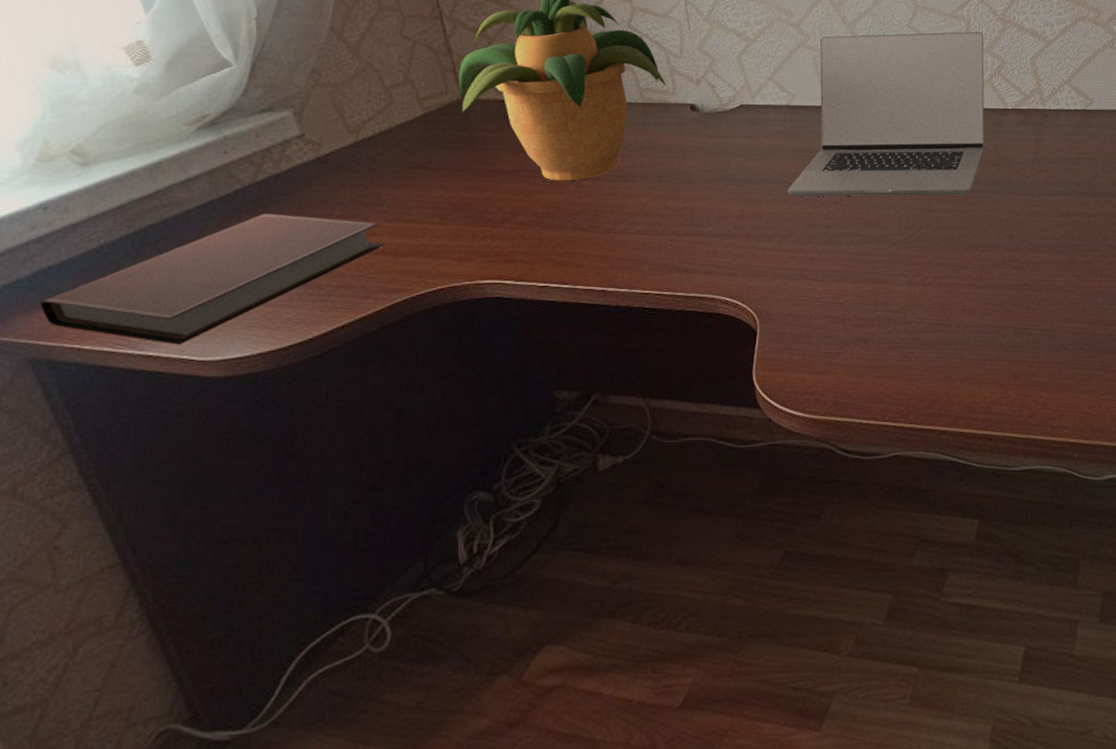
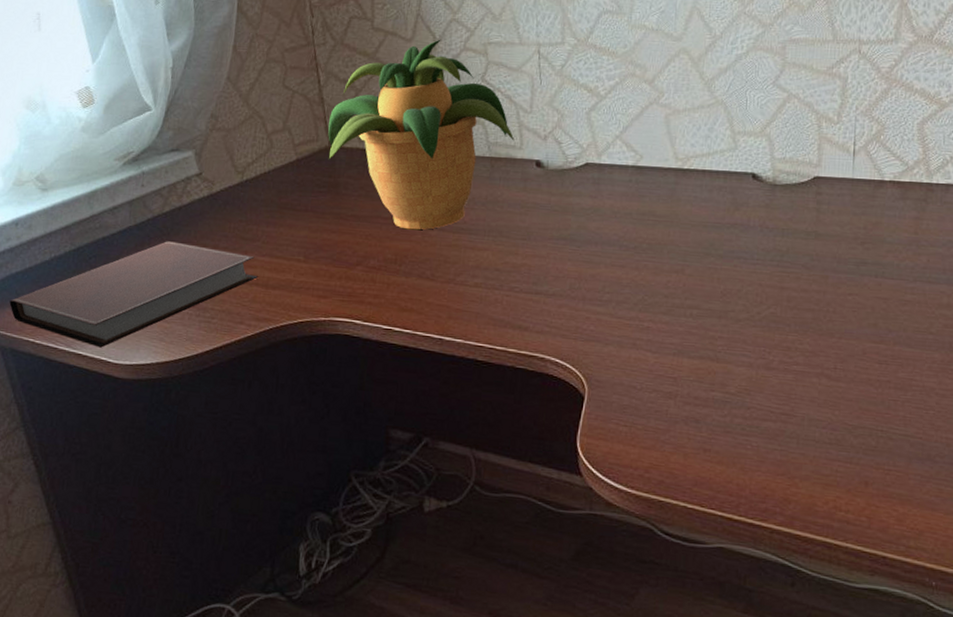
laptop: present [787,31,985,196] -> none [627,91,862,275]

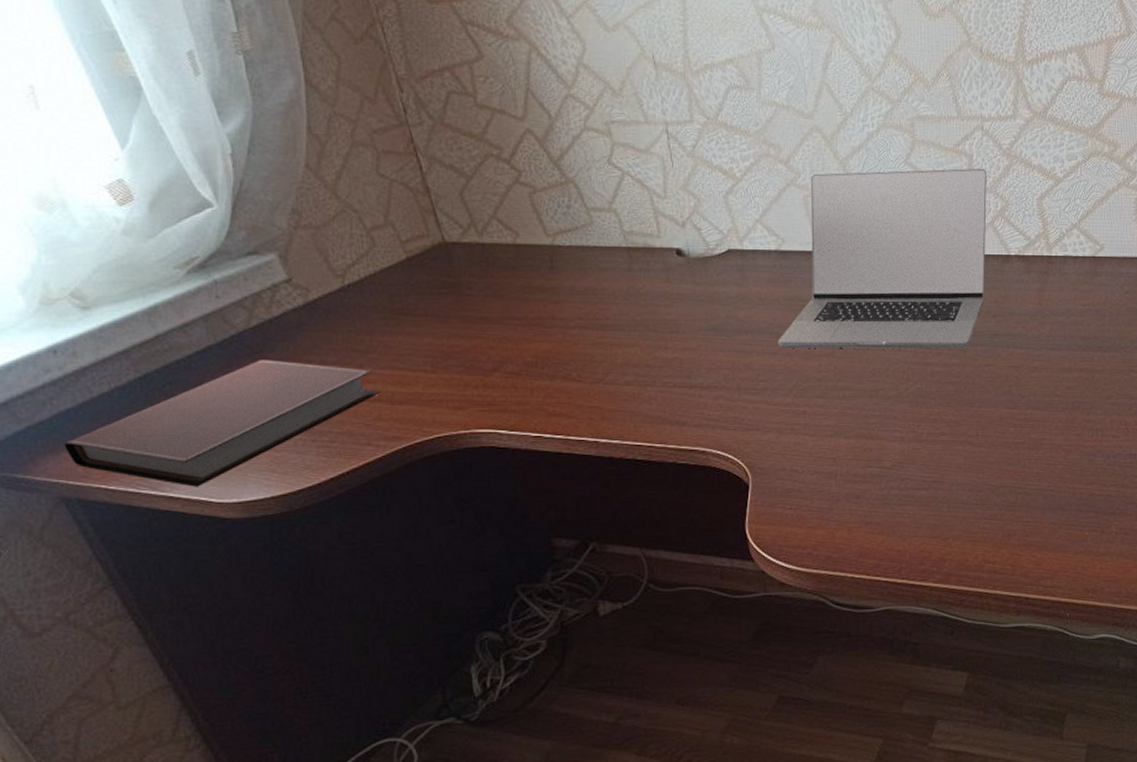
potted plant: present [328,39,515,230] -> none [439,117,651,330]
laptop: none [627,91,862,275] -> present [778,168,987,349]

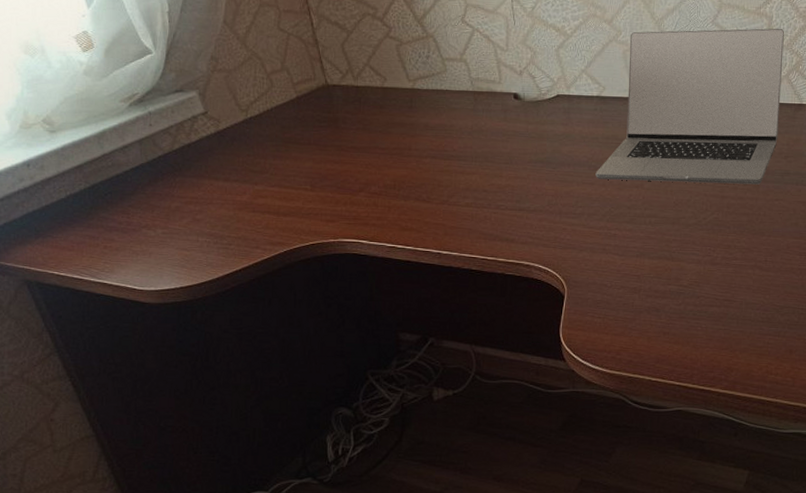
notebook: present [64,360,380,487] -> none [30,176,269,276]

